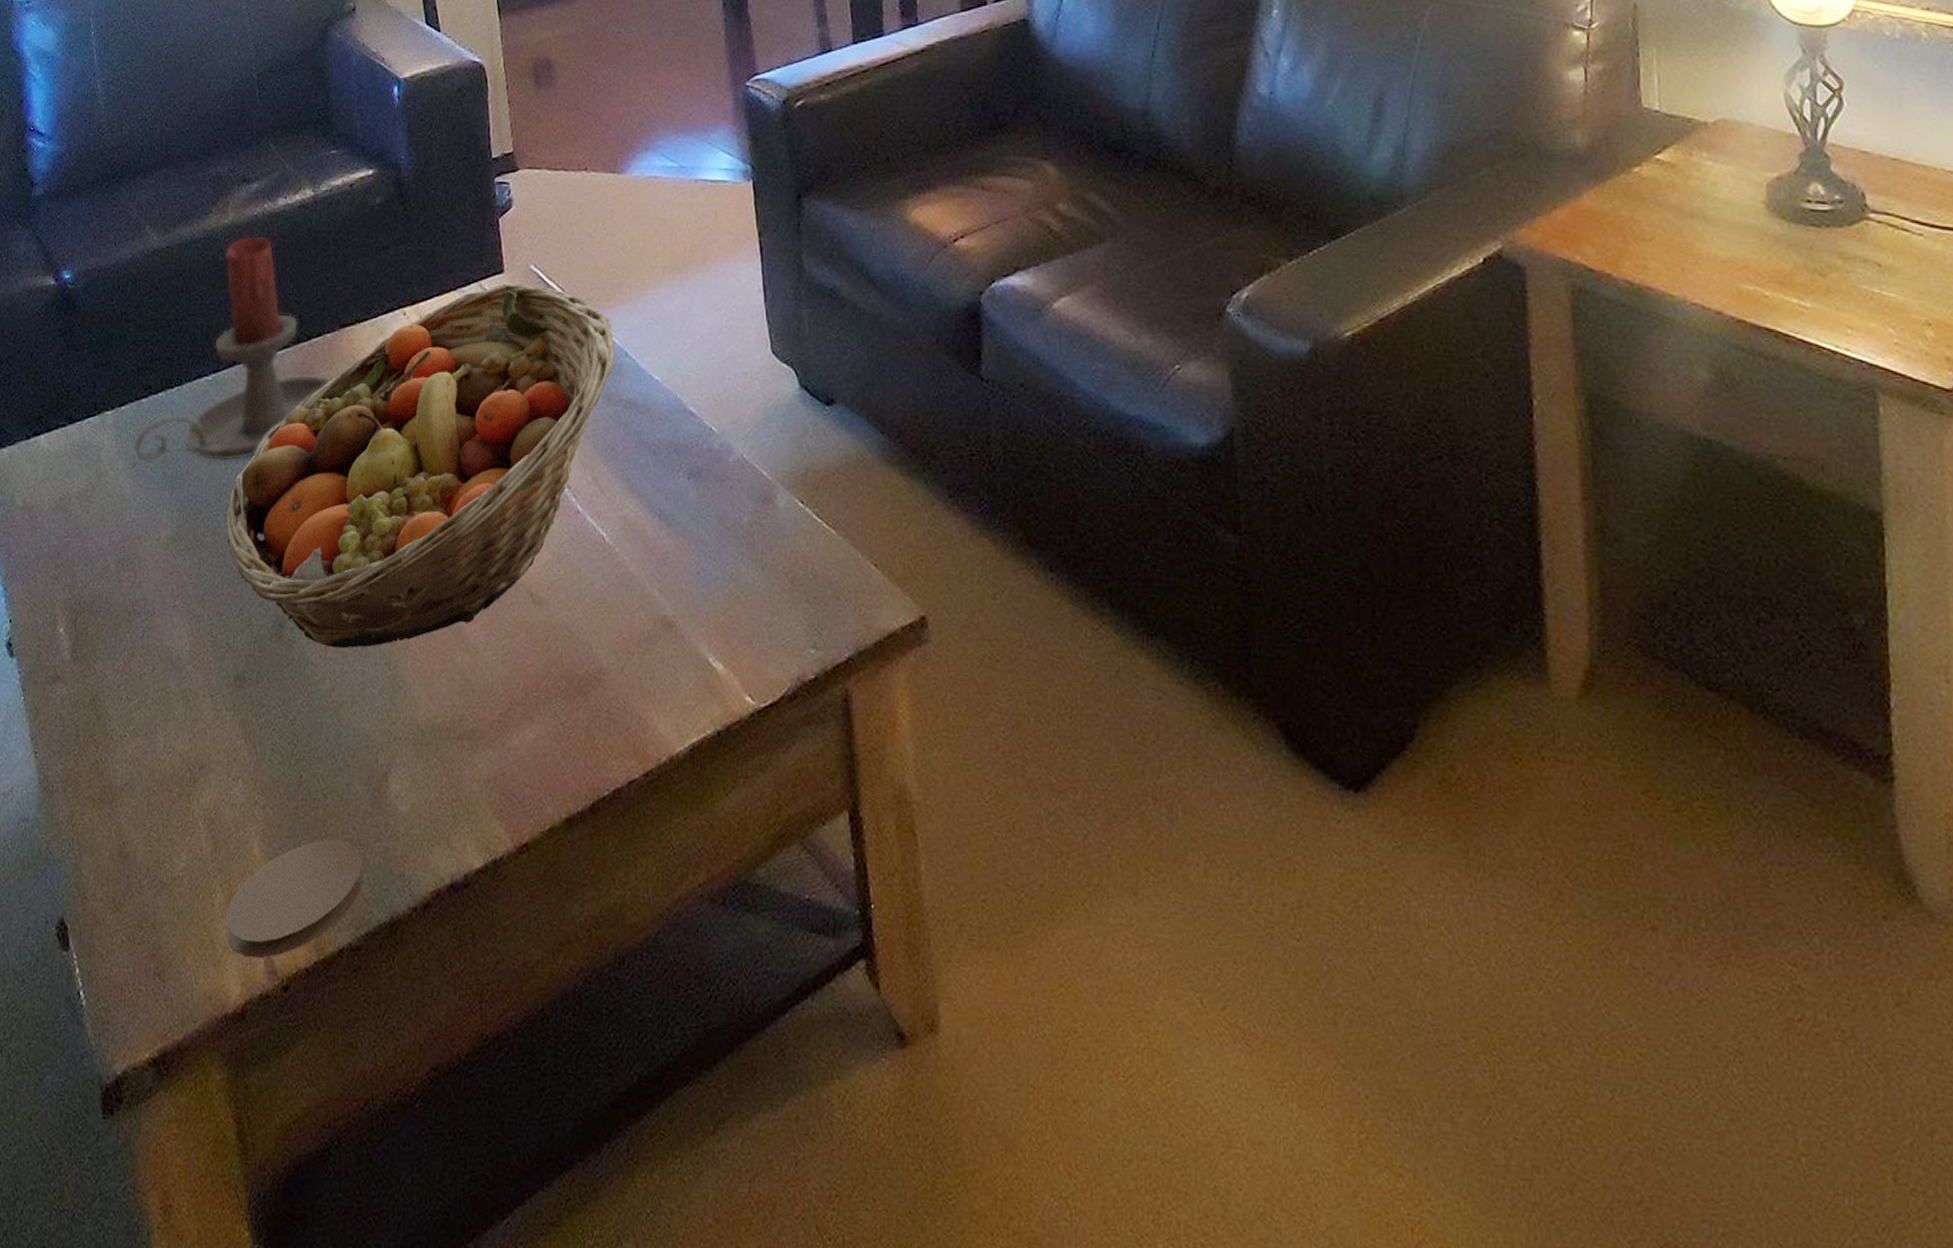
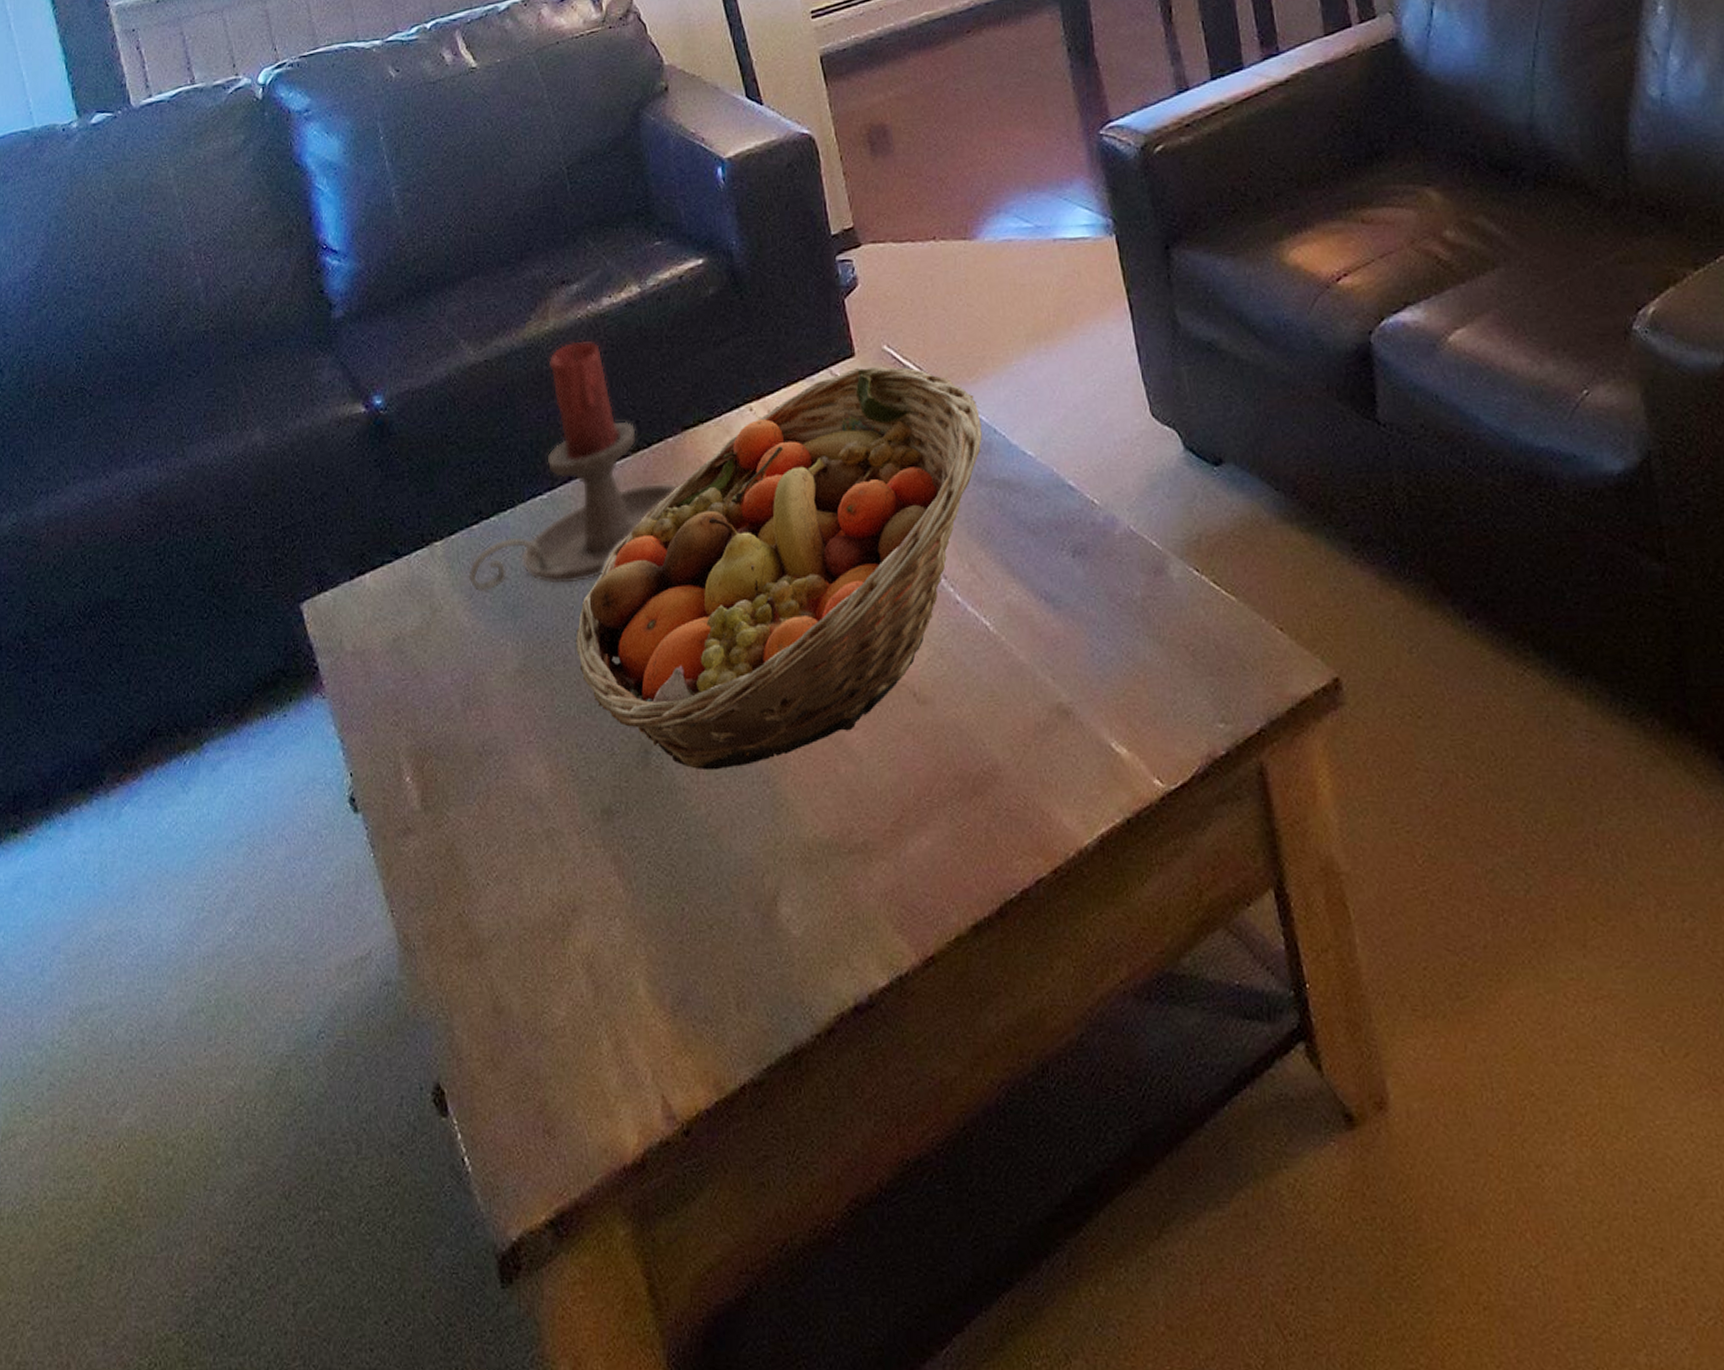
coaster: present [226,839,364,959] -> none [615,972,760,1105]

